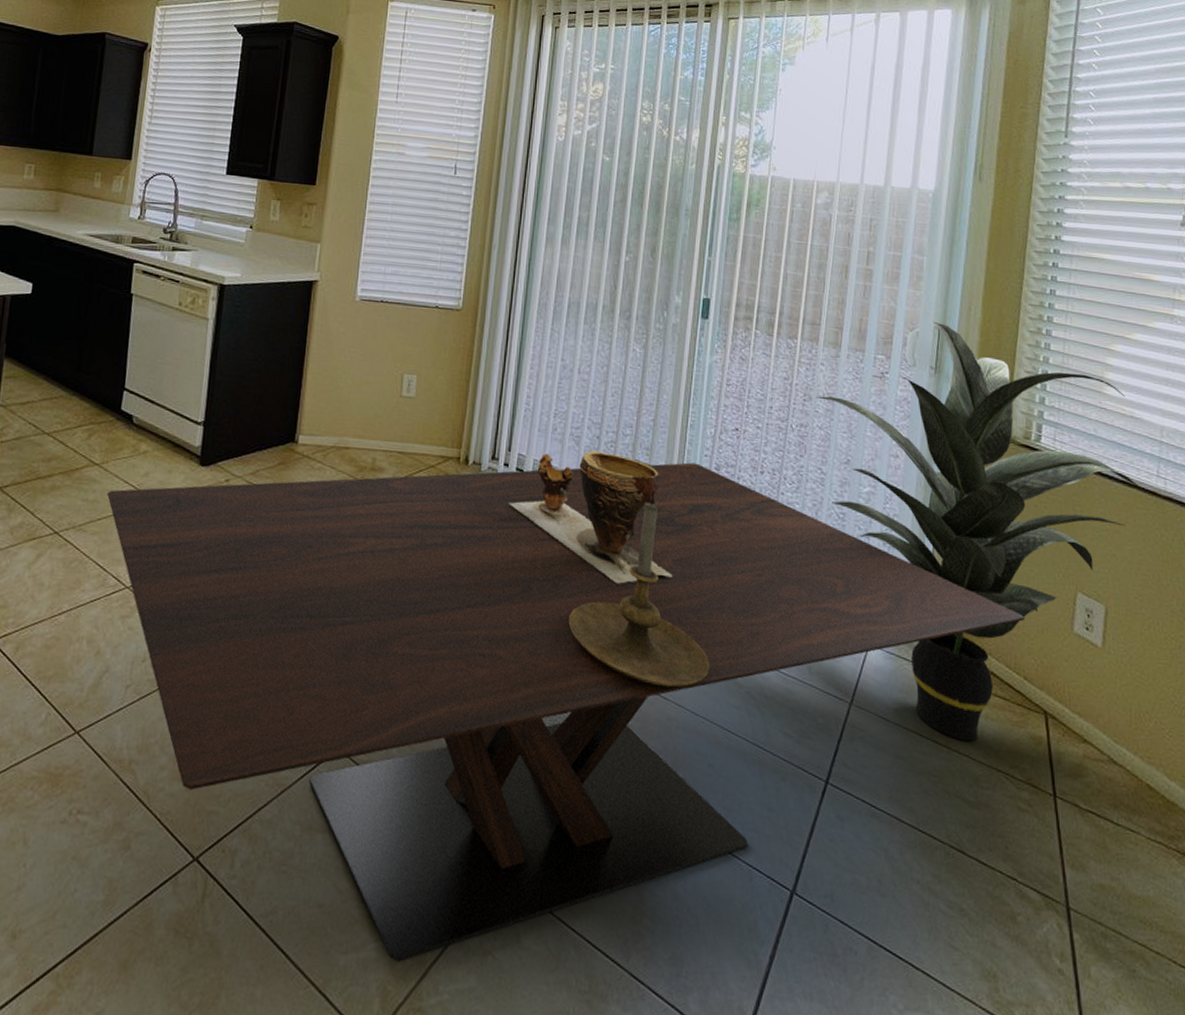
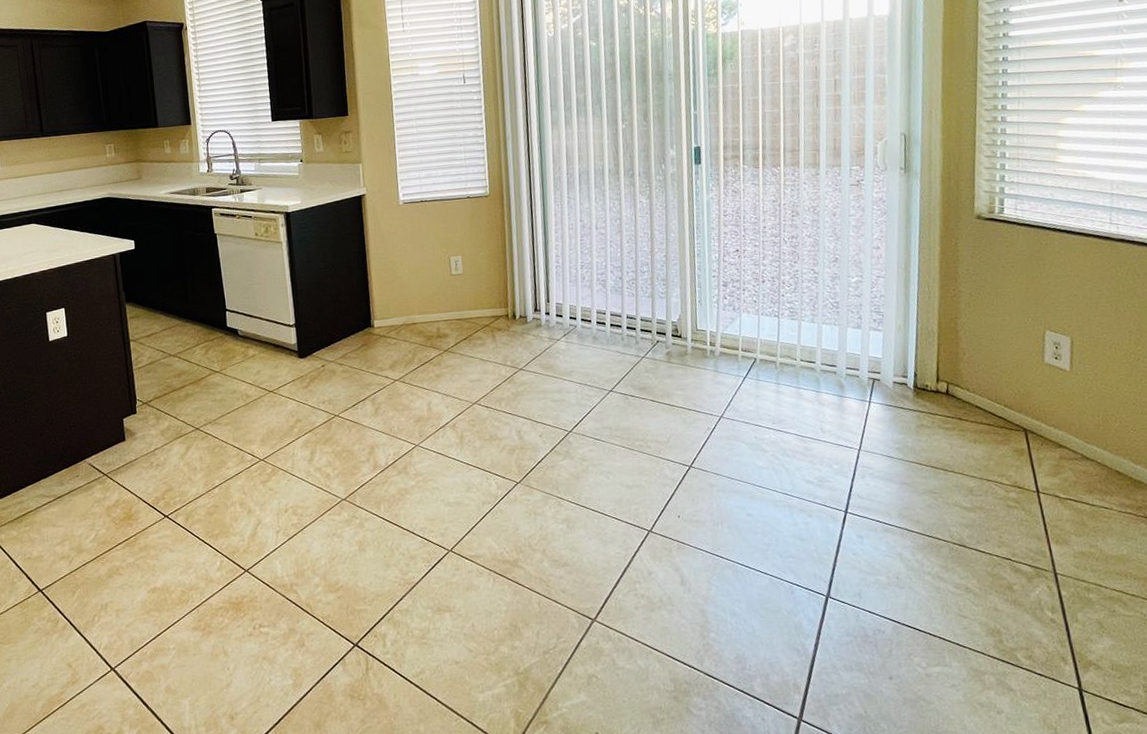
dining table: present [107,462,1025,962] -> none [231,284,1001,692]
clay pot: present [508,450,673,584] -> none [554,289,699,391]
candle holder: present [568,502,710,688] -> none [617,322,739,463]
indoor plant: present [816,322,1143,742] -> none [802,129,1098,463]

